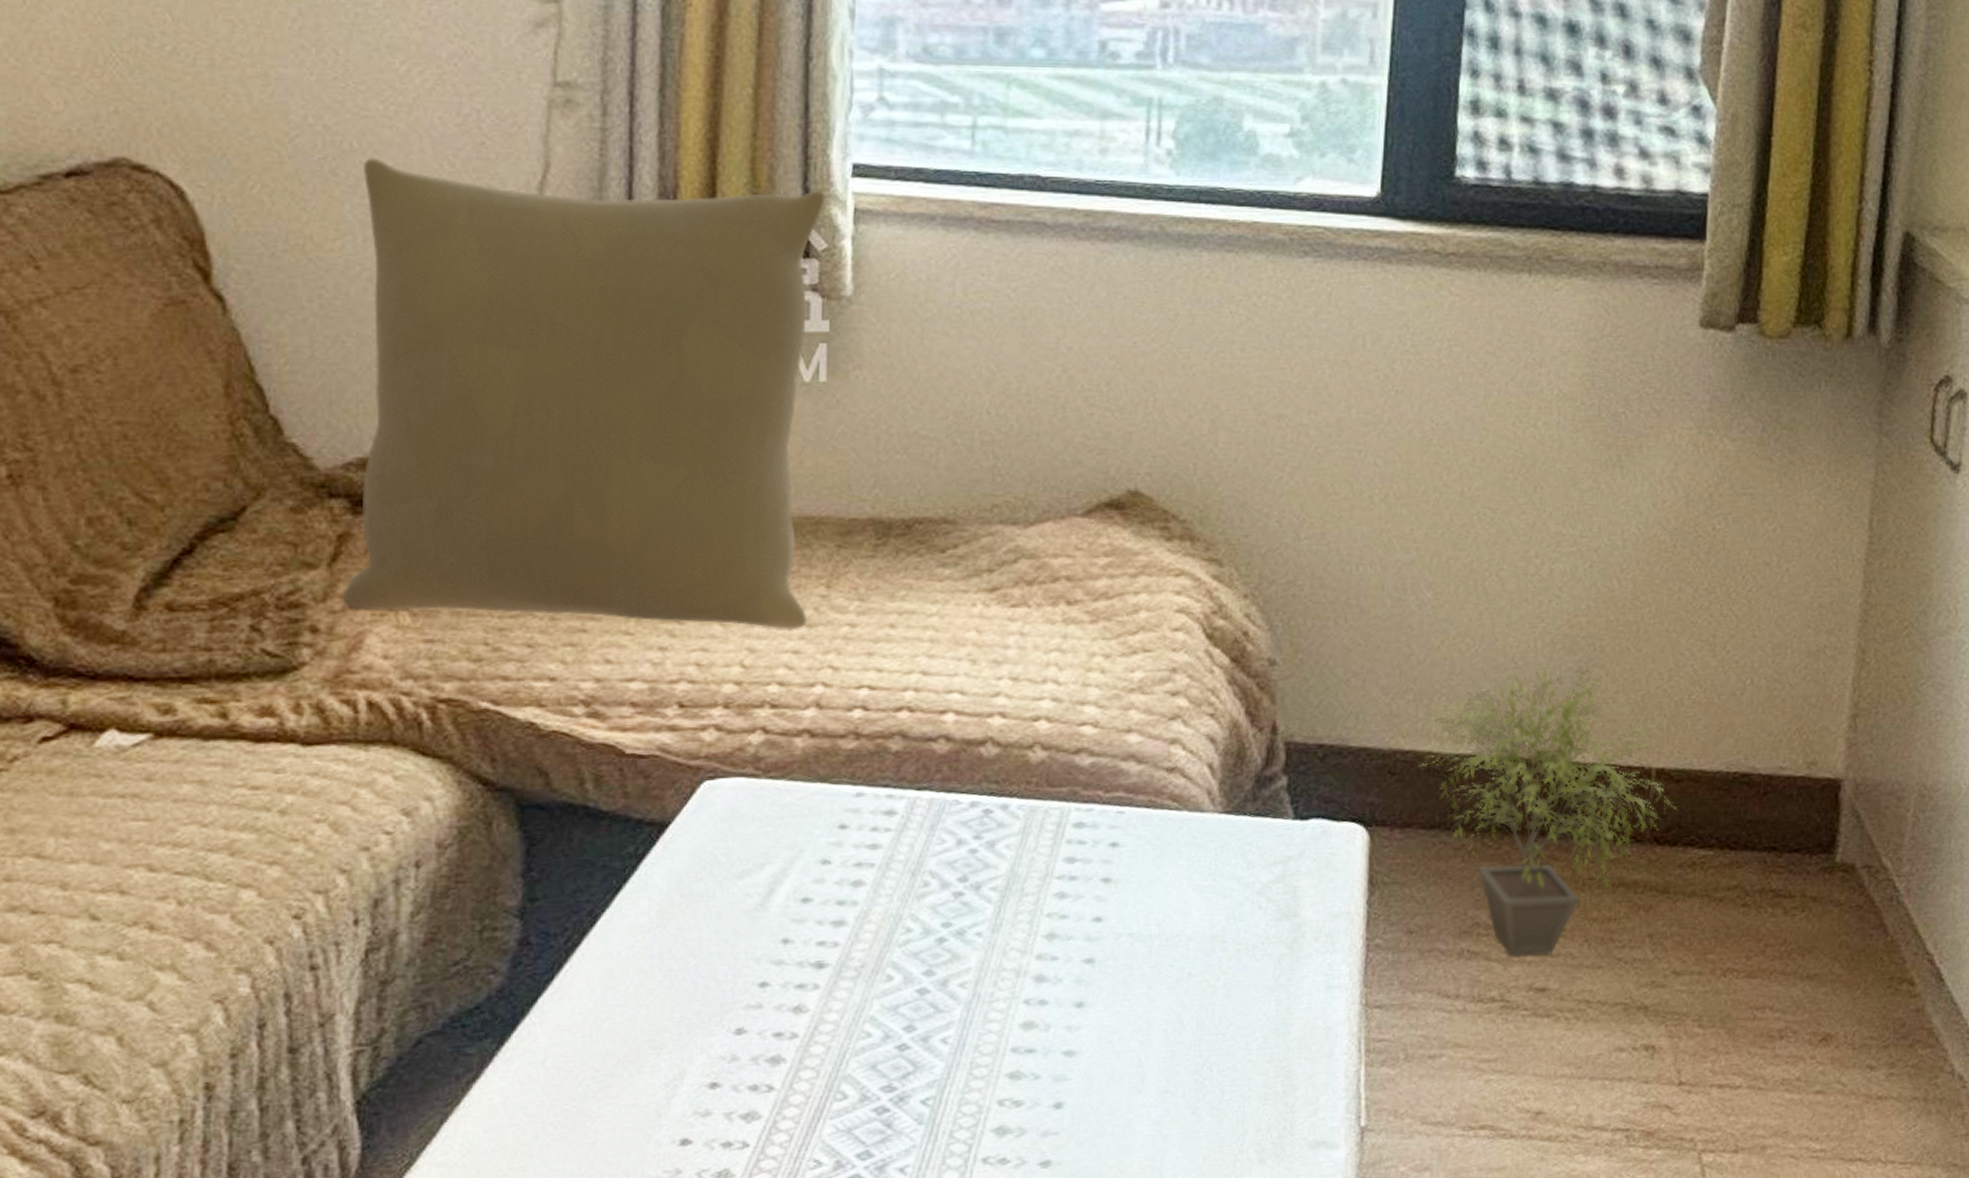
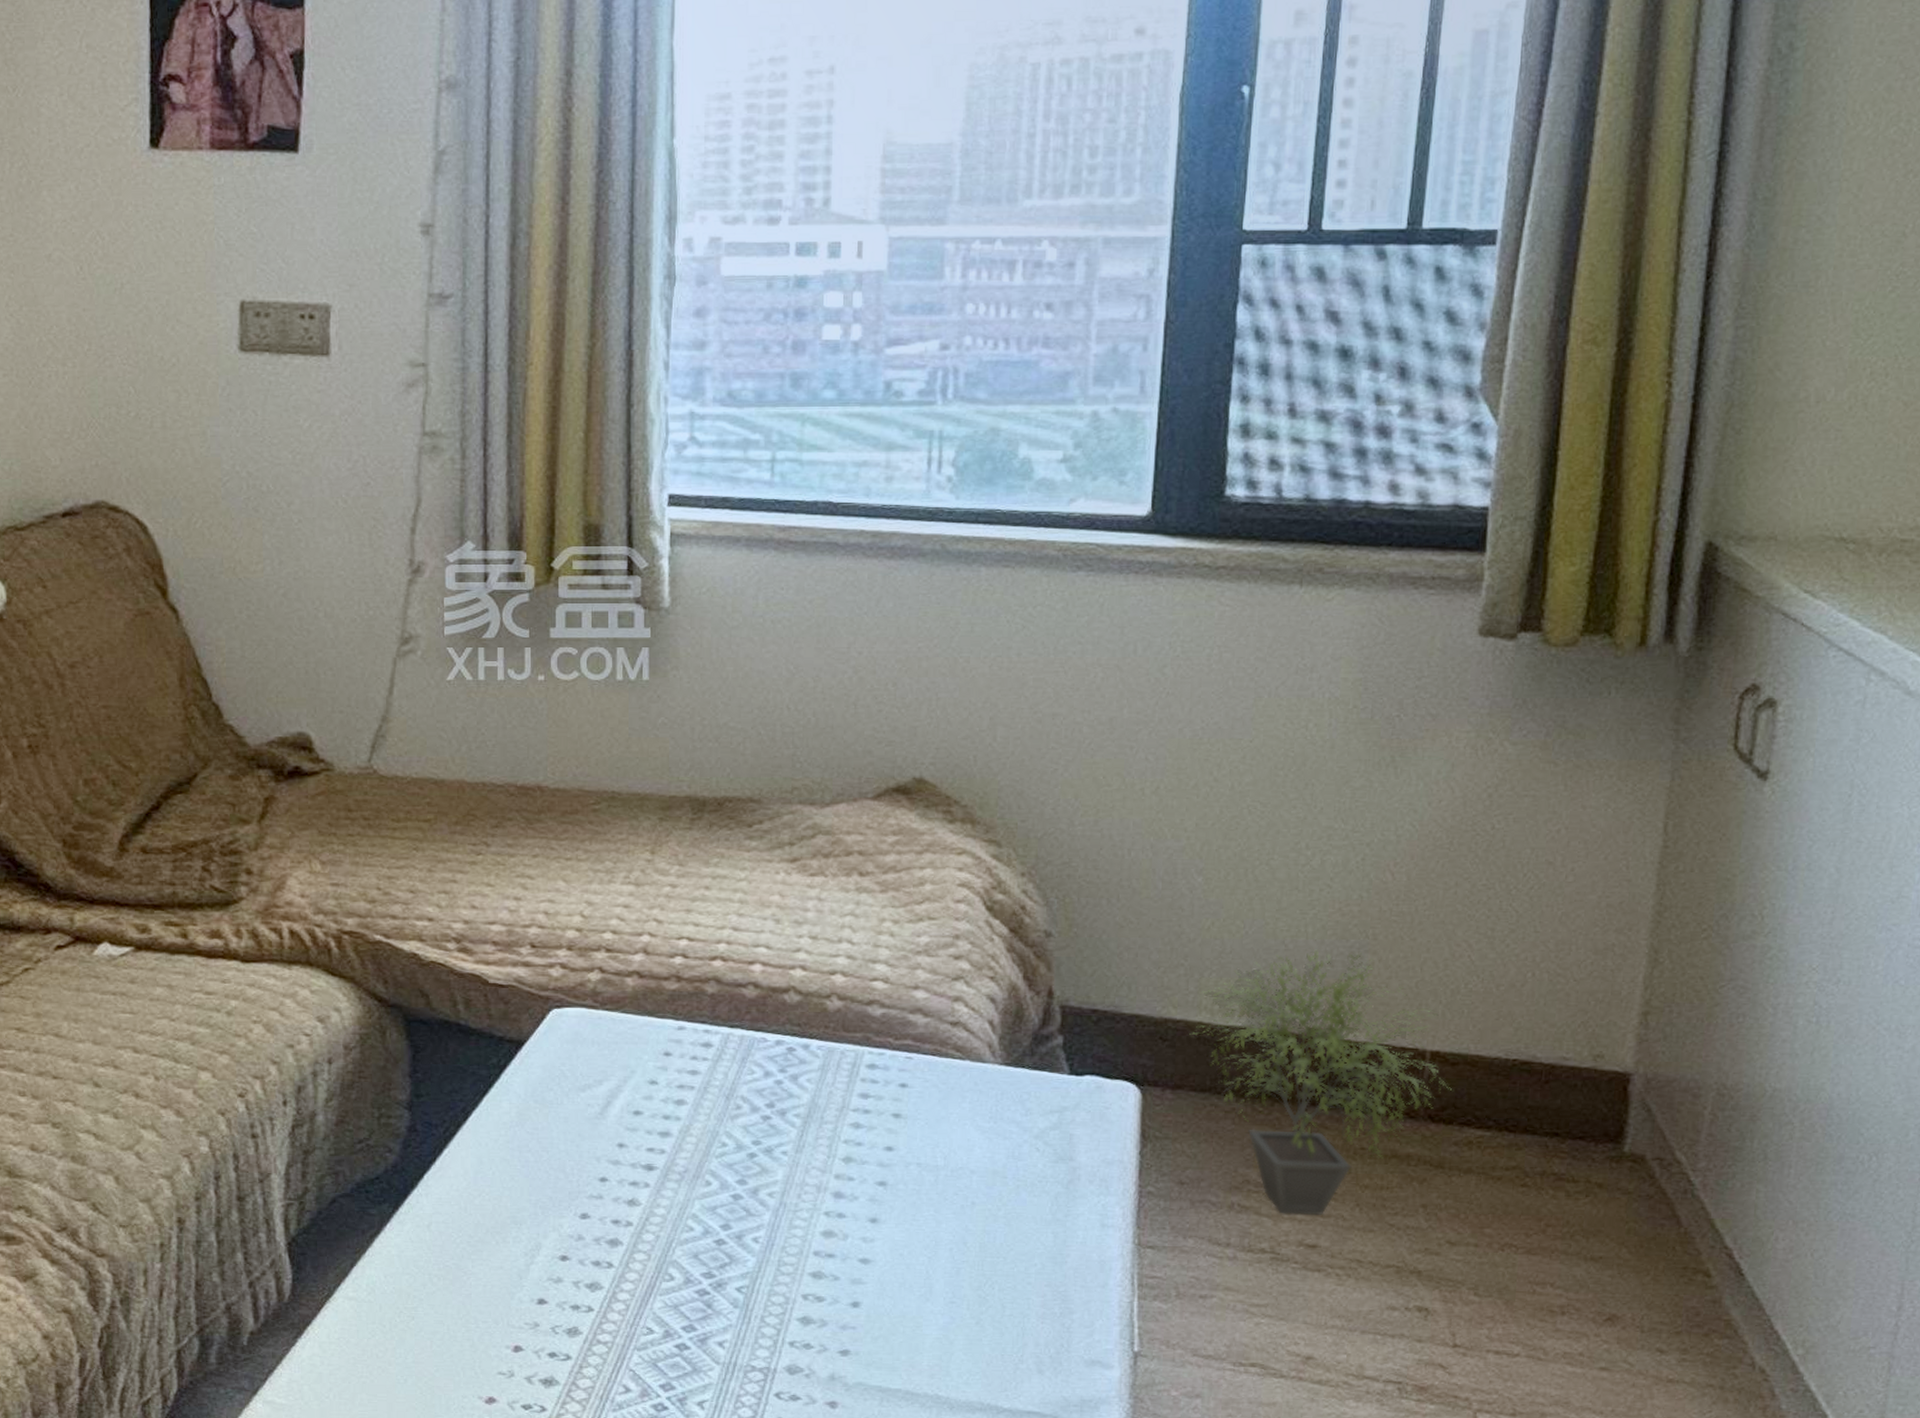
pillow: present [343,158,825,629] -> none [270,497,646,887]

